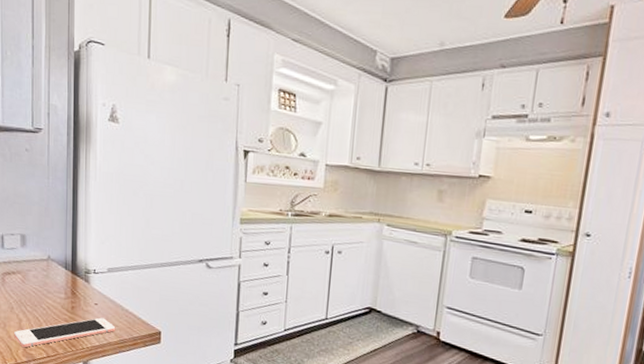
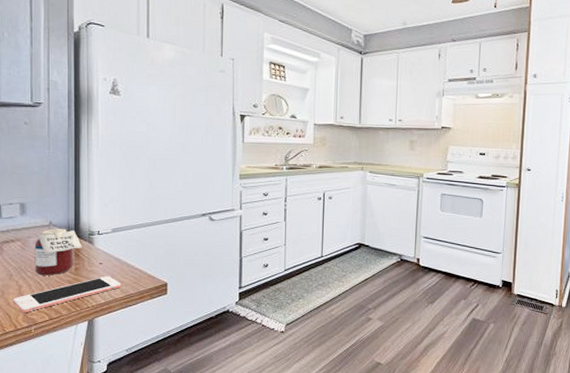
jar: none [34,263,79,312] -> present [34,229,82,276]

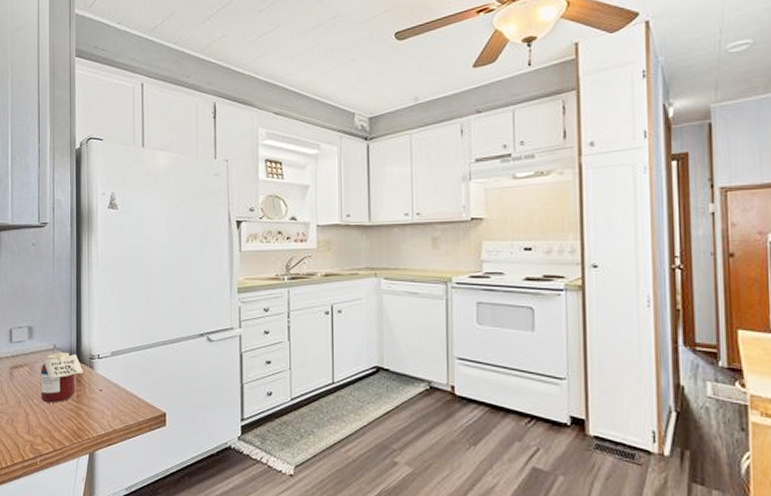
cell phone: present [13,276,122,314] -> none [21,404,121,444]

